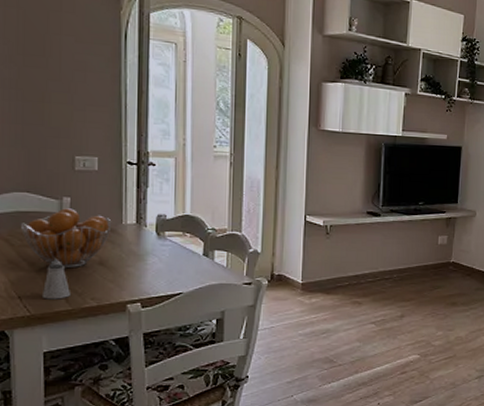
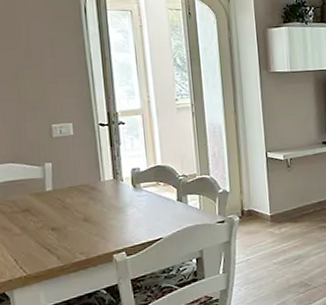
fruit basket: present [20,208,112,267] -> none [8,172,91,228]
saltshaker: present [41,263,72,299] -> none [35,224,62,259]

